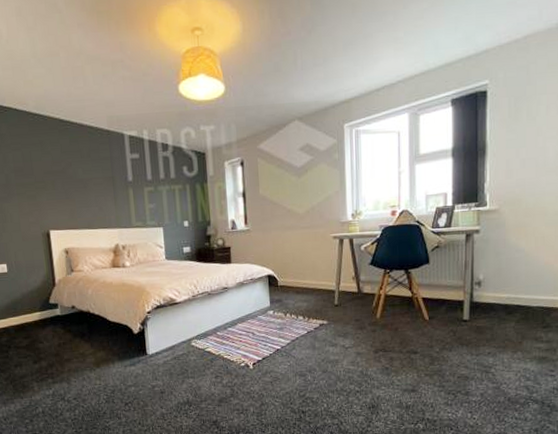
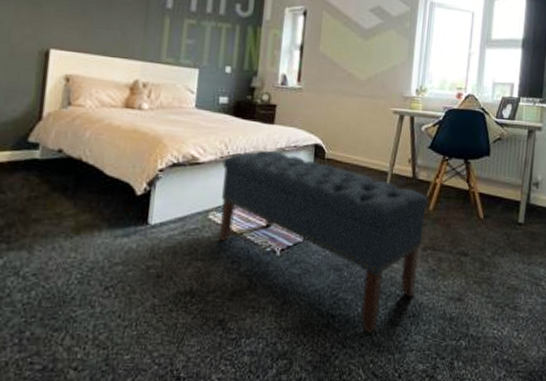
bench: none [195,284,375,424] -> present [218,150,428,335]

